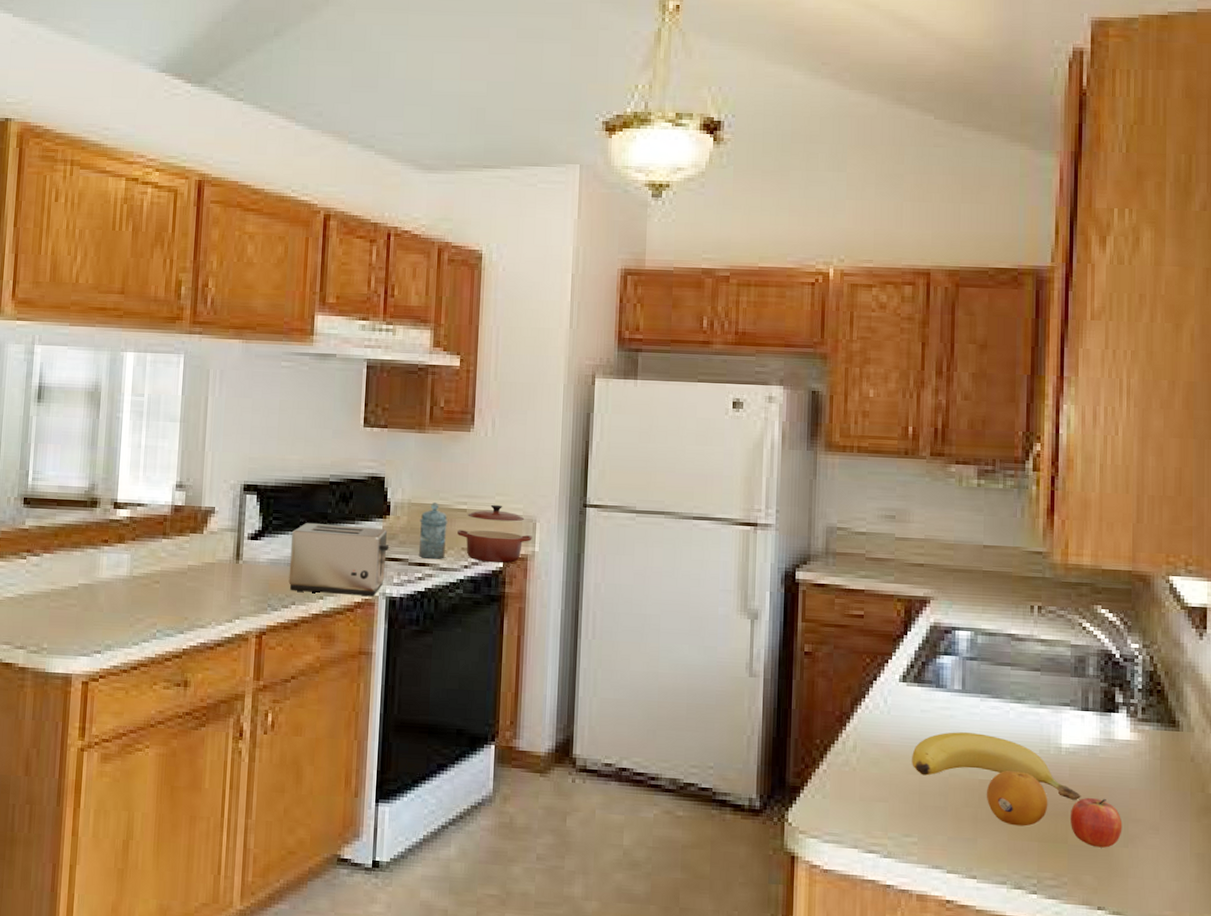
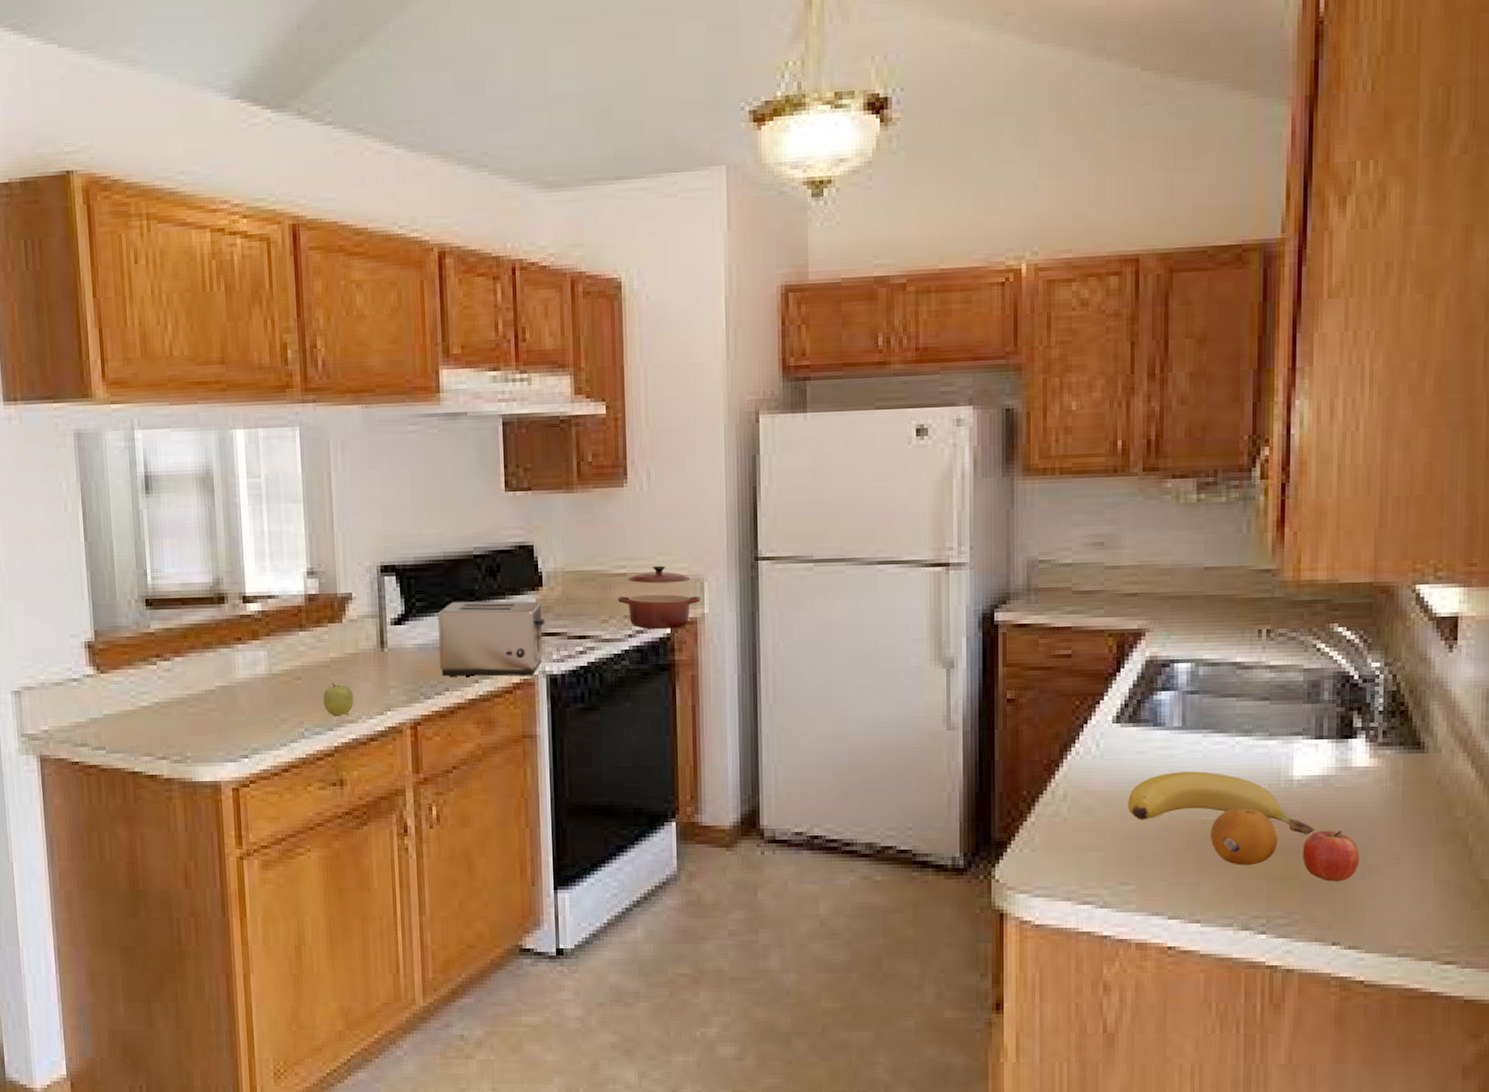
fruit: none [177,589,206,621] -> present [323,683,354,716]
canister: present [418,502,448,559] -> none [576,569,607,630]

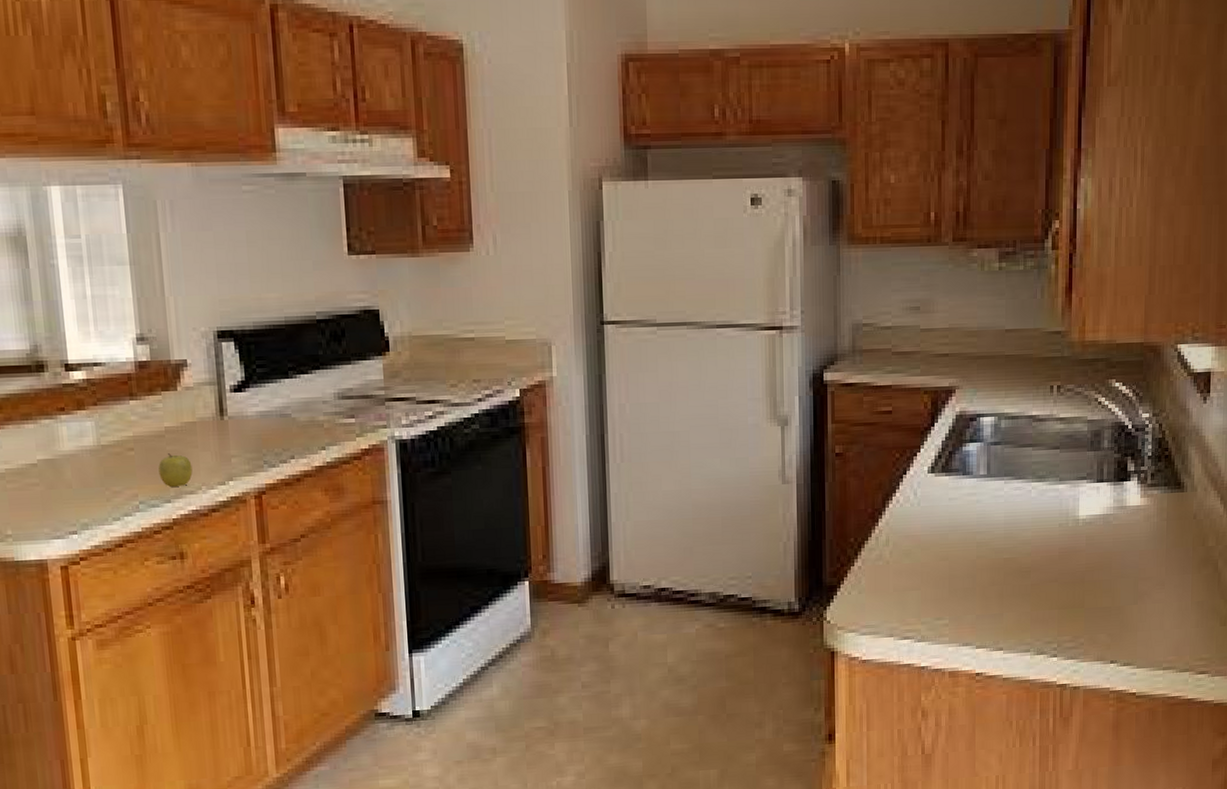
toaster: present [437,601,545,677] -> none [280,366,393,444]
saucepan: present [617,565,701,630] -> none [466,329,549,393]
banana: present [1128,771,1315,834] -> none [942,514,1096,567]
fruit: present [1210,809,1278,866] -> none [1010,546,1067,597]
fruit: present [1302,830,1360,882] -> none [1086,562,1133,608]

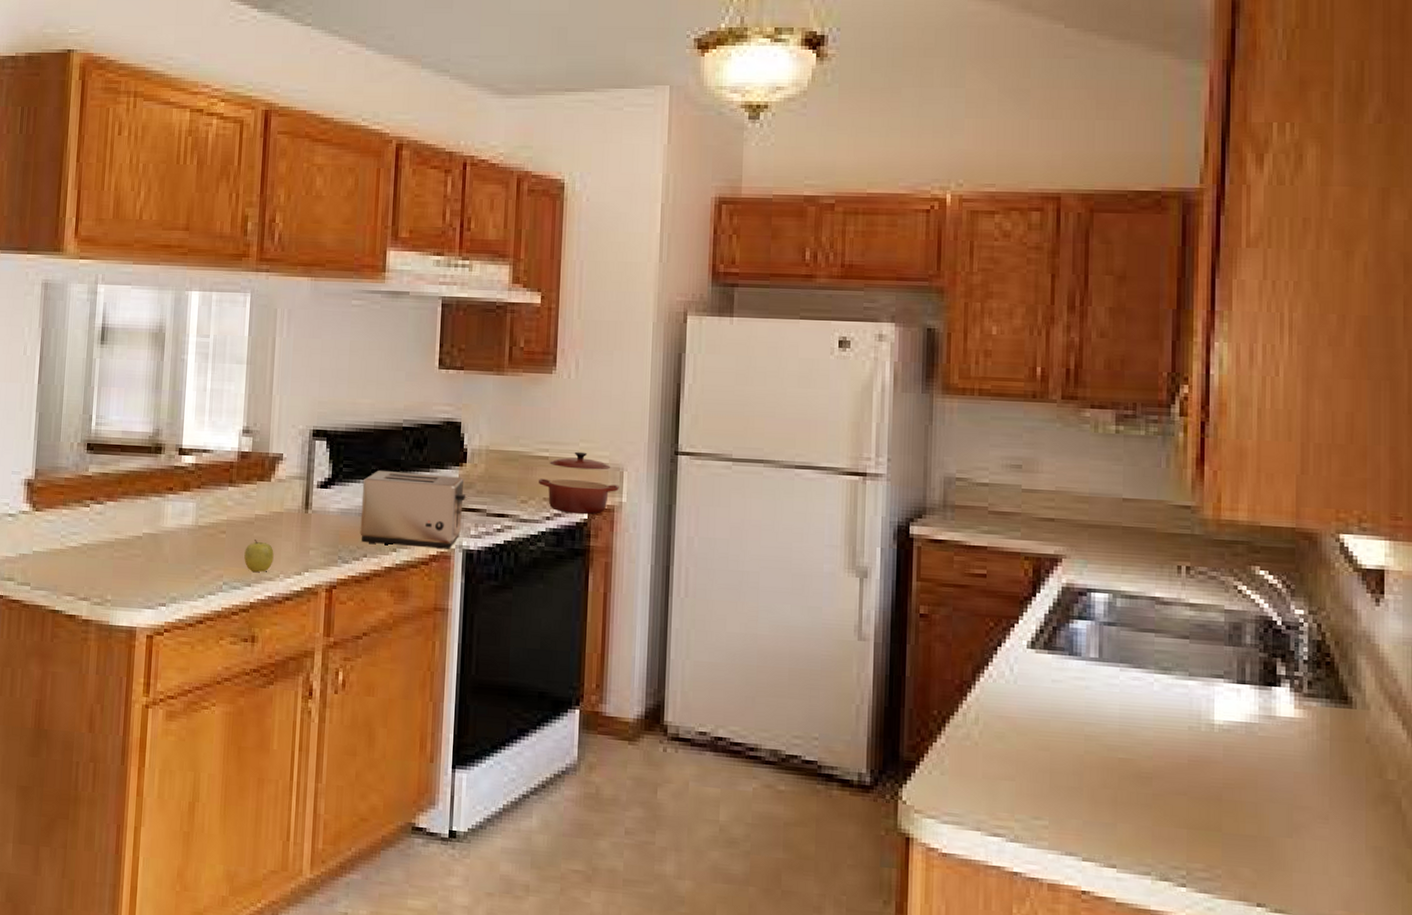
toaster: none [280,366,393,444] -> present [360,471,466,550]
saucepan: none [466,329,549,393] -> present [538,451,619,515]

